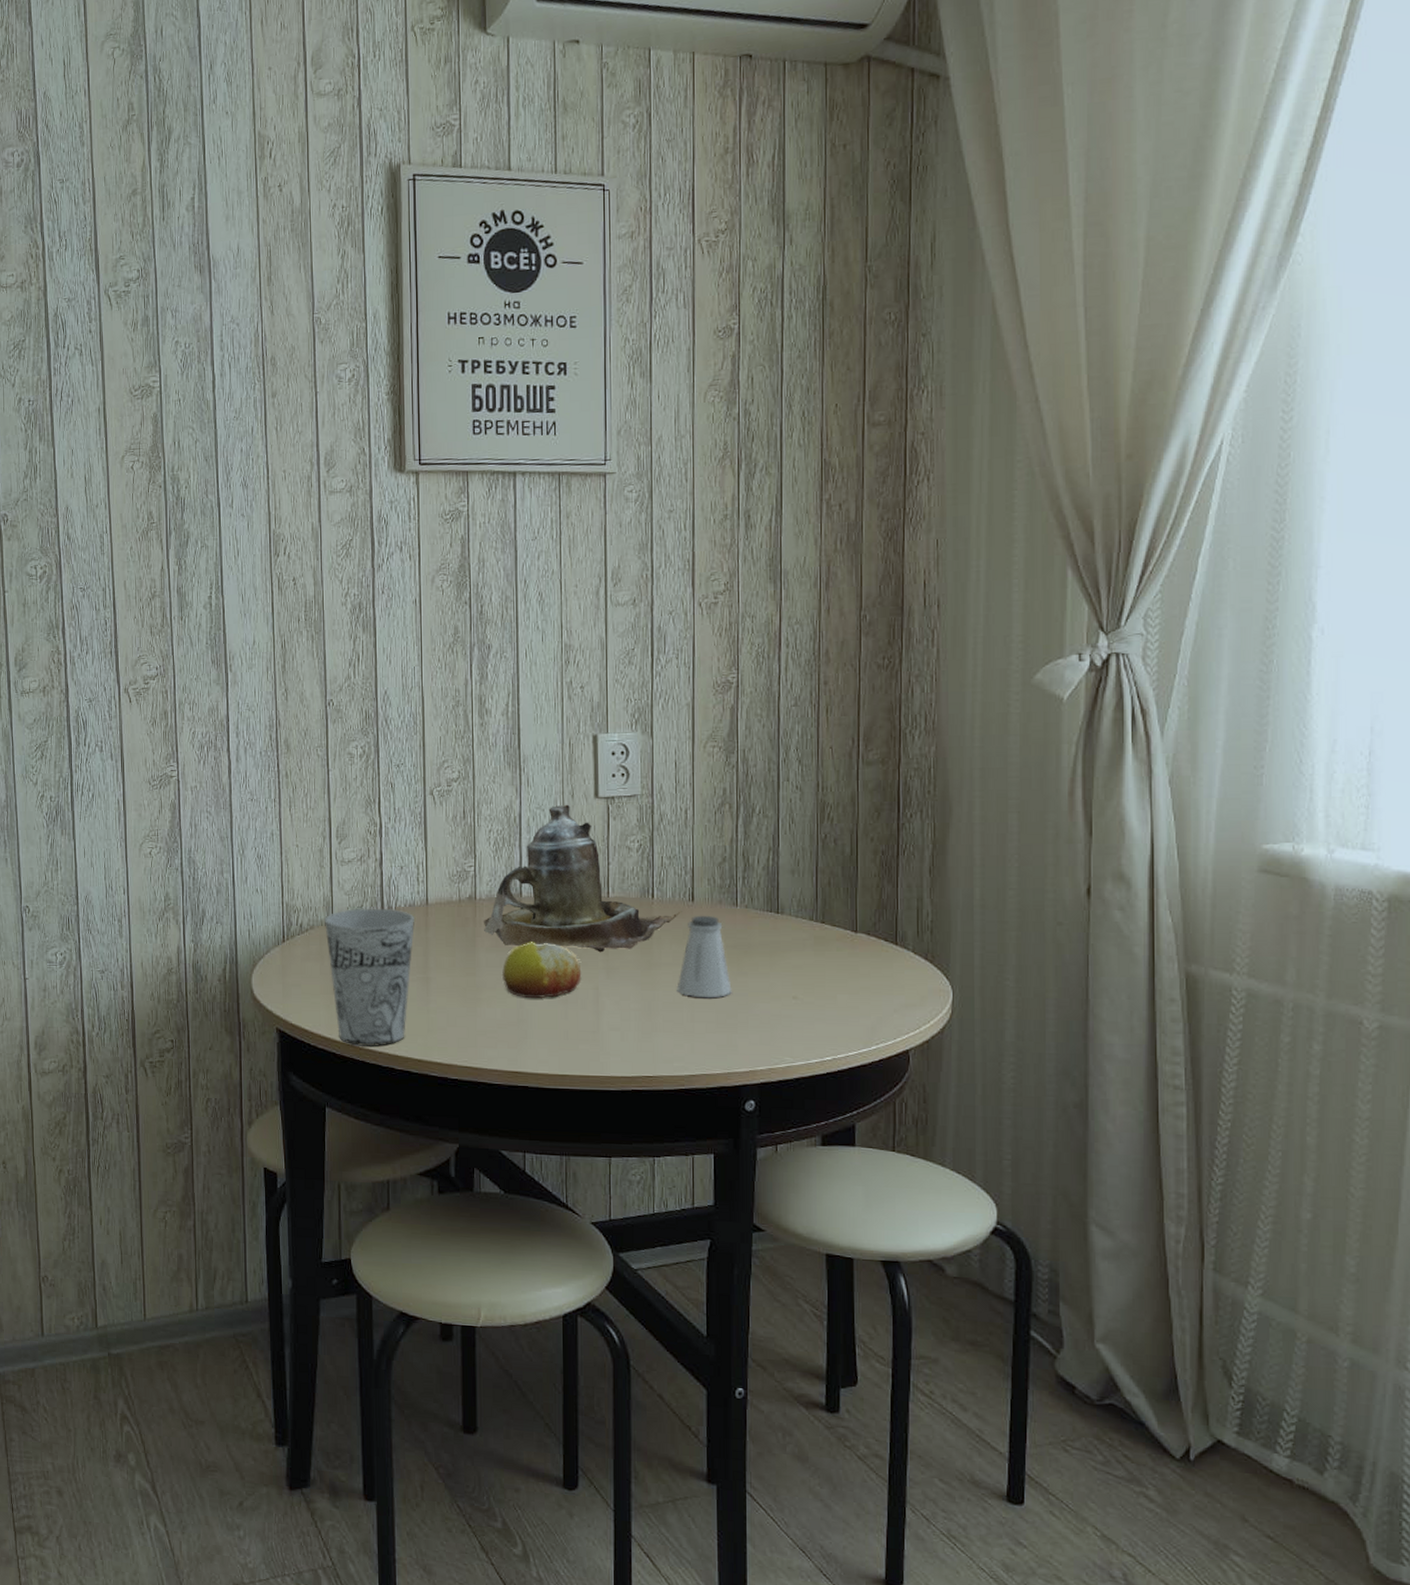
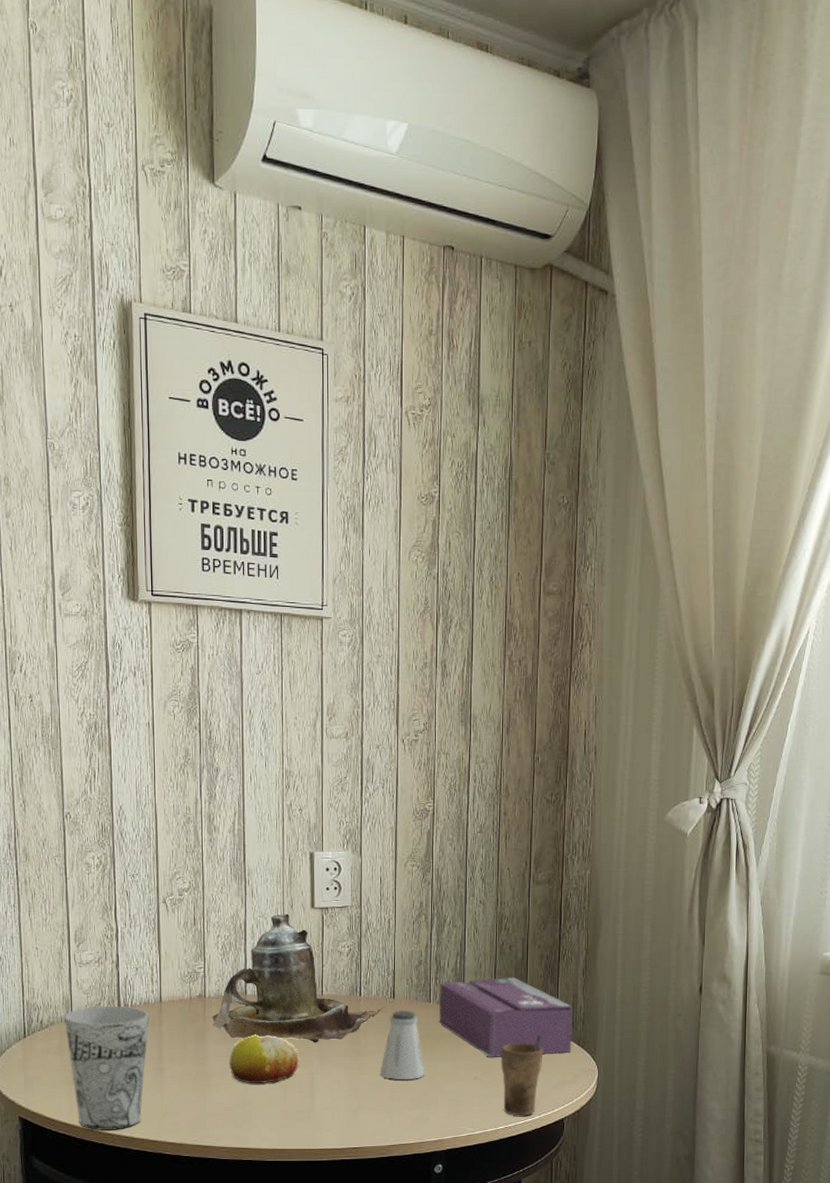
tissue box: none [747,877,919,973] -> present [439,978,574,1057]
cup: none [825,945,880,1045] -> present [500,1034,543,1116]

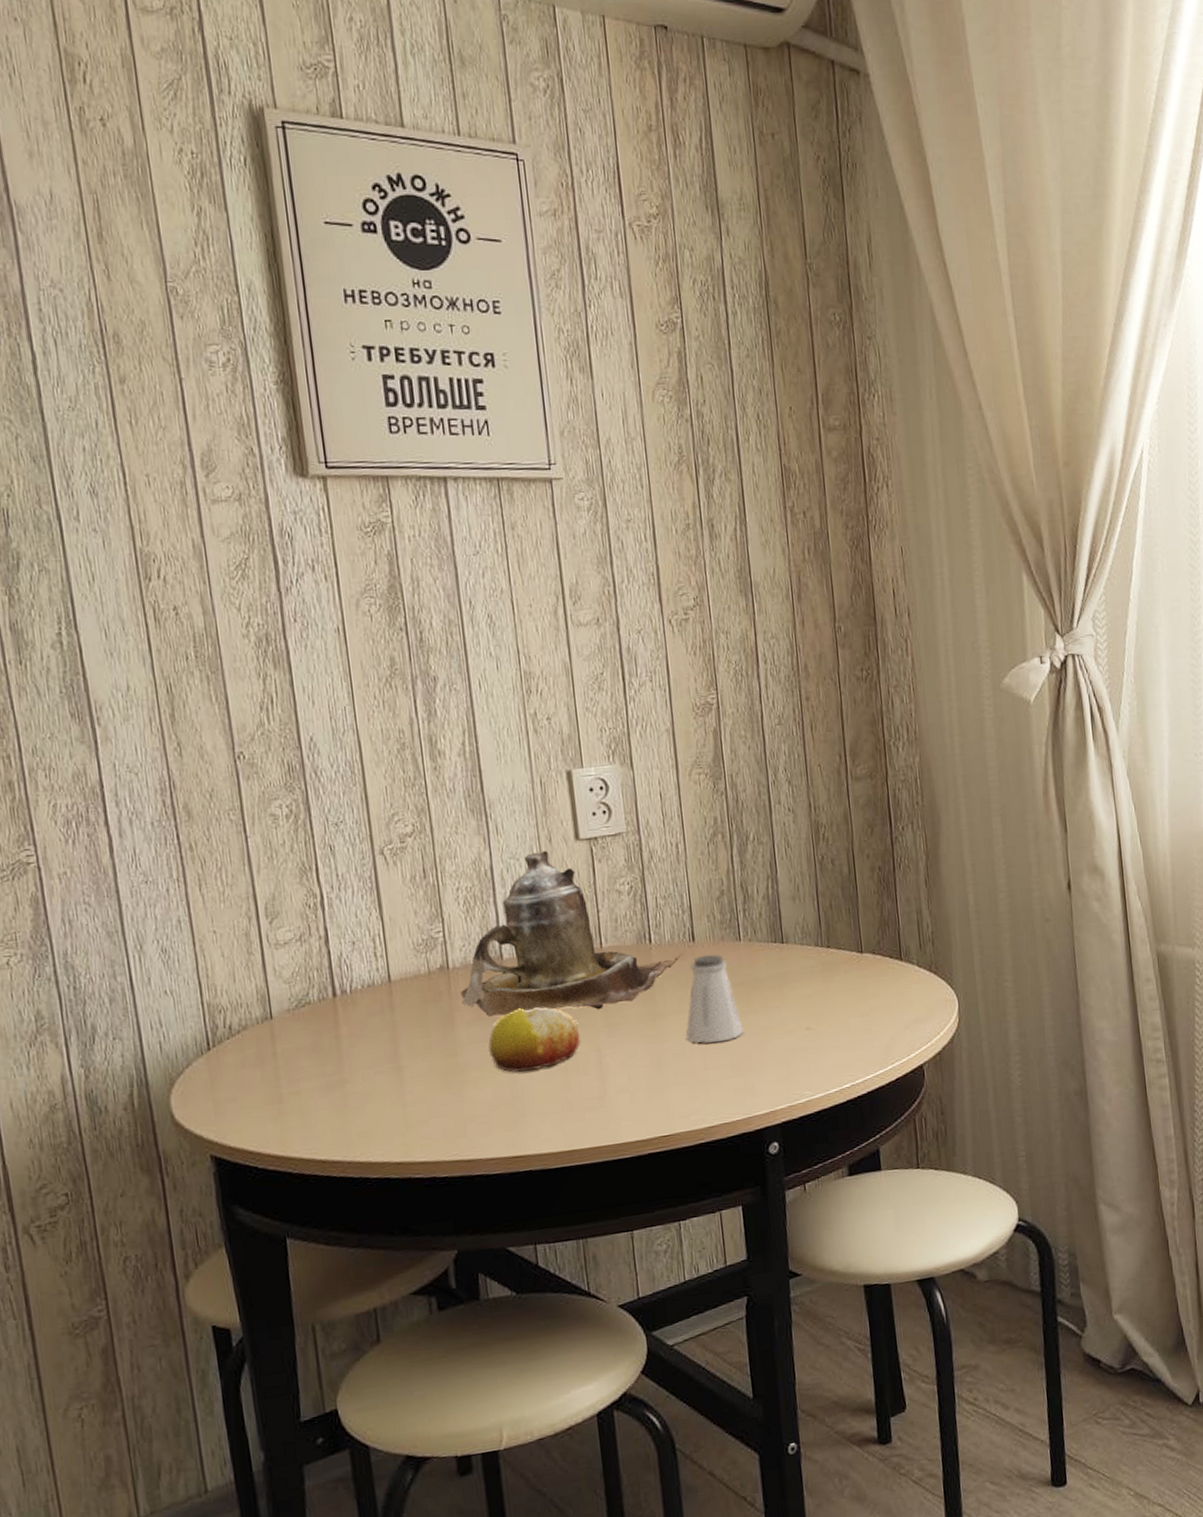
cup: present [64,1006,149,1131] -> none [261,992,379,1160]
tissue box: present [439,978,574,1057] -> none [750,898,922,1000]
cup: present [500,1034,543,1116] -> none [836,964,889,1069]

